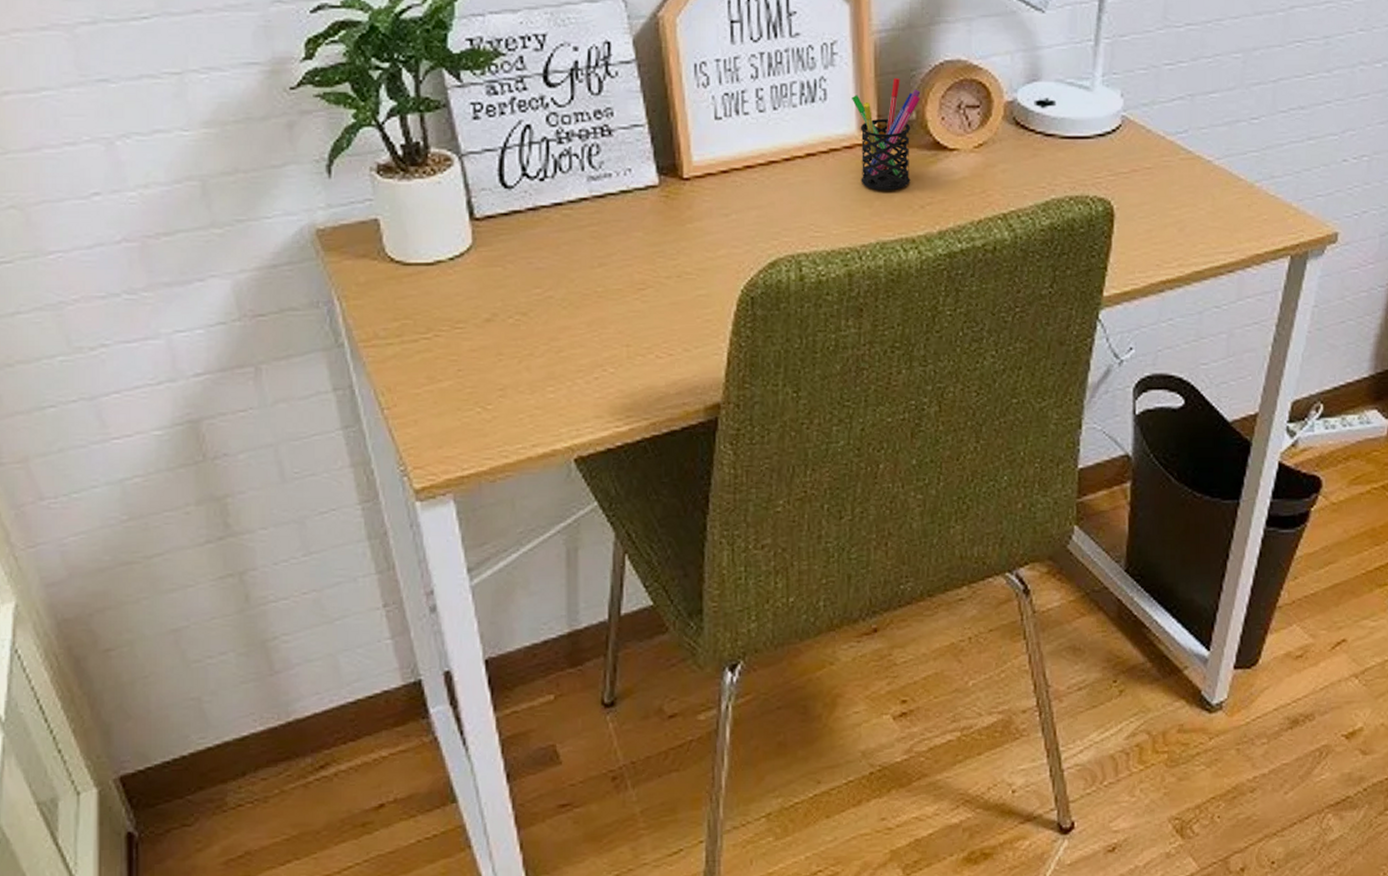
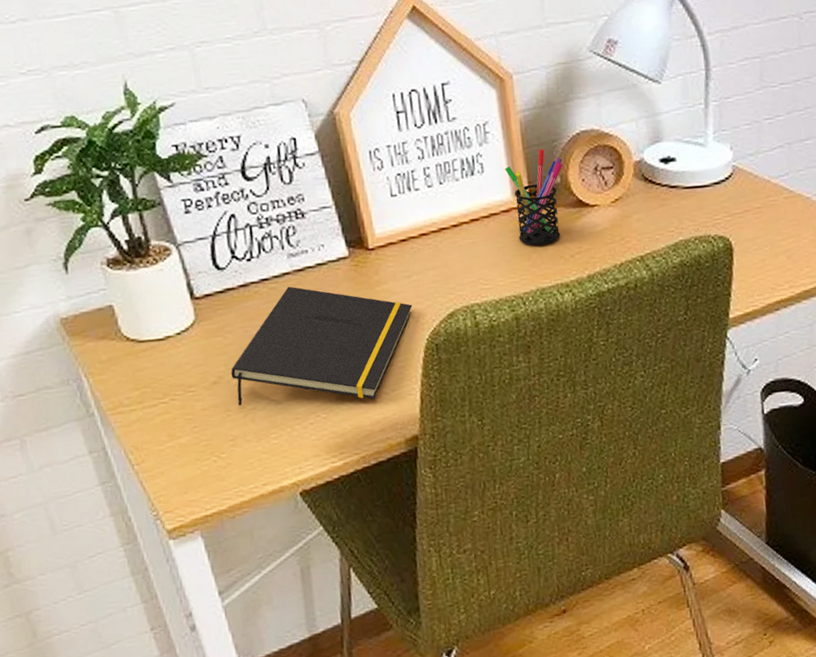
notepad: none [508,214,728,356] -> present [231,286,412,406]

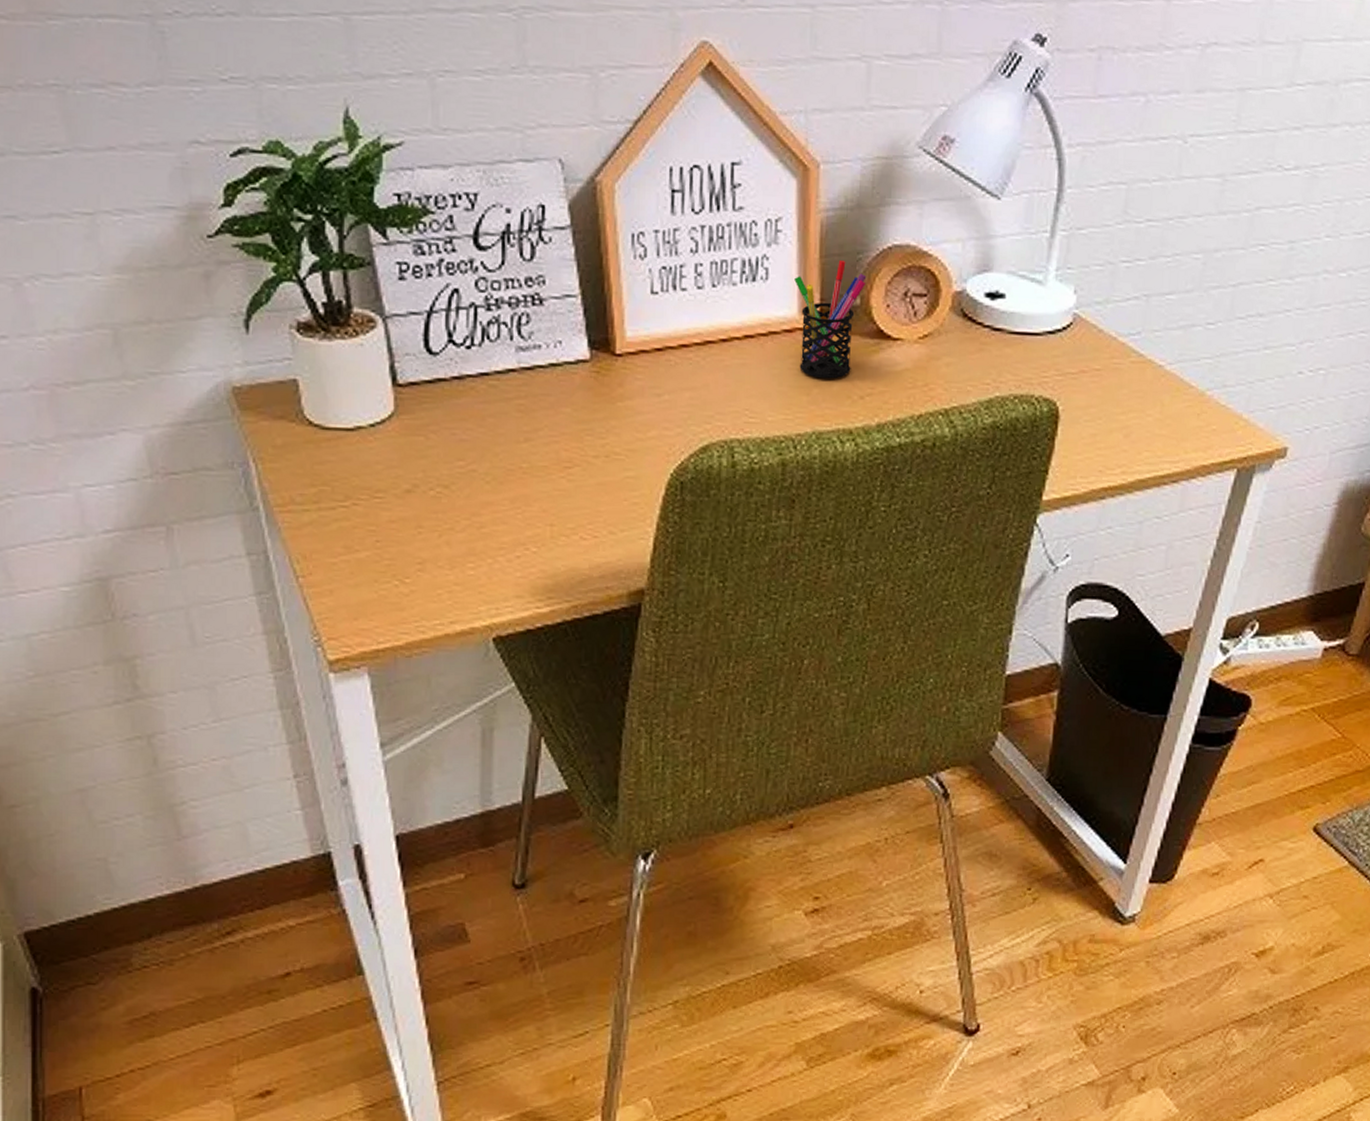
notepad: present [231,286,412,406] -> none [429,386,659,538]

